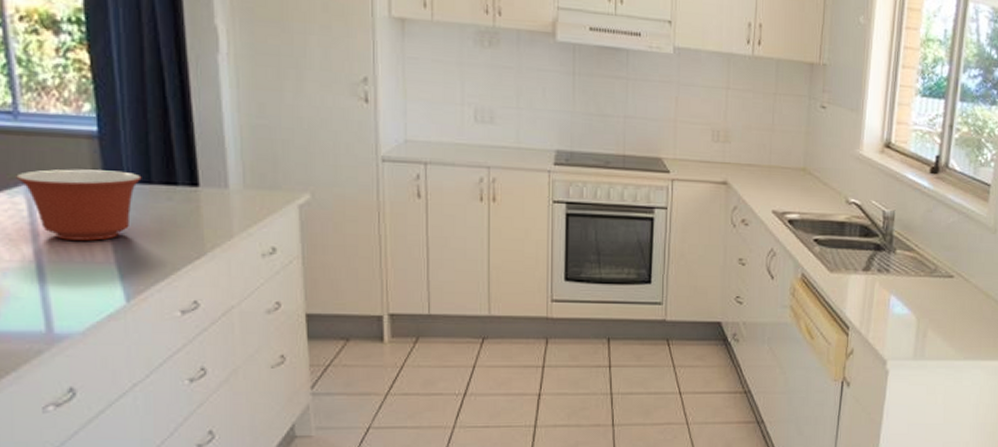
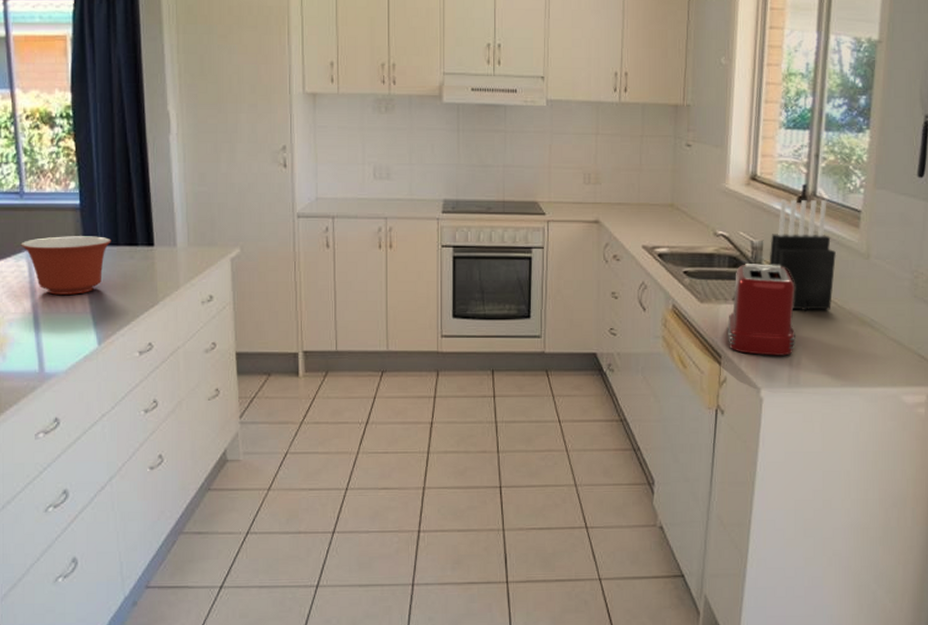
toaster: none [856,234,924,328] -> present [728,264,796,356]
knife block: none [900,169,965,284] -> present [769,199,836,311]

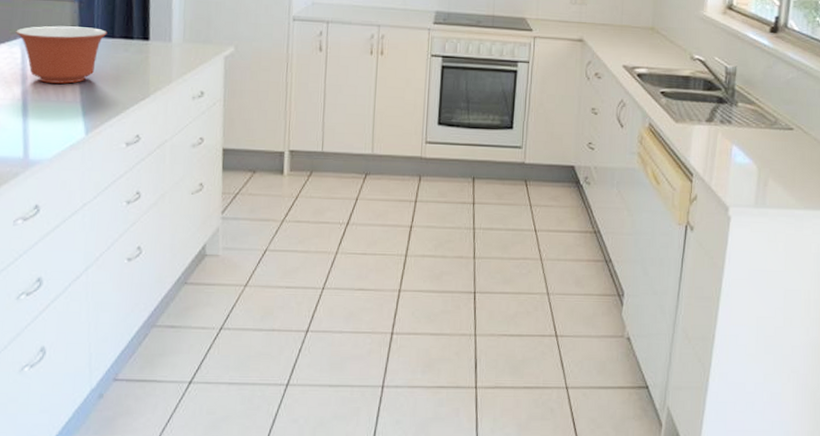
toaster: present [728,264,796,356] -> none [700,87,765,177]
knife block: present [769,199,836,311] -> none [741,28,804,136]

